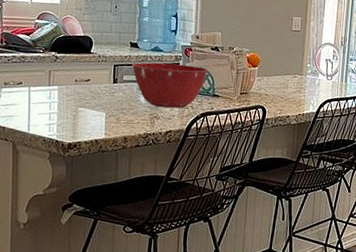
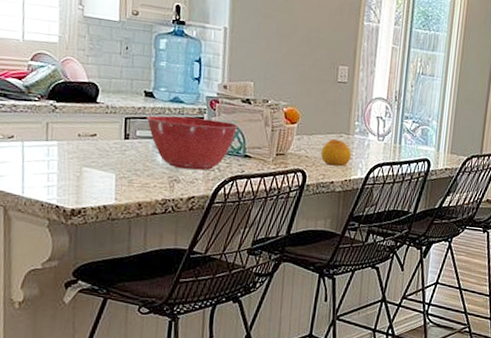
fruit: none [278,79,305,103] -> present [320,138,352,167]

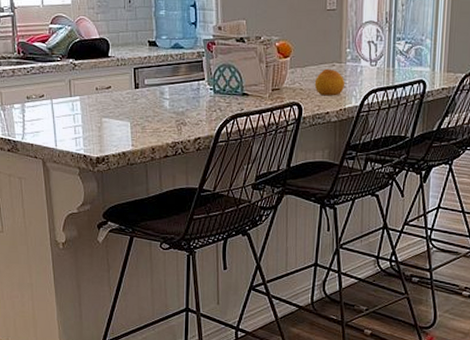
mixing bowl: present [146,115,238,171] -> none [152,61,235,112]

